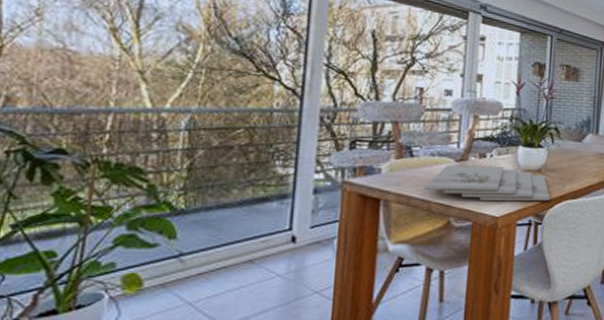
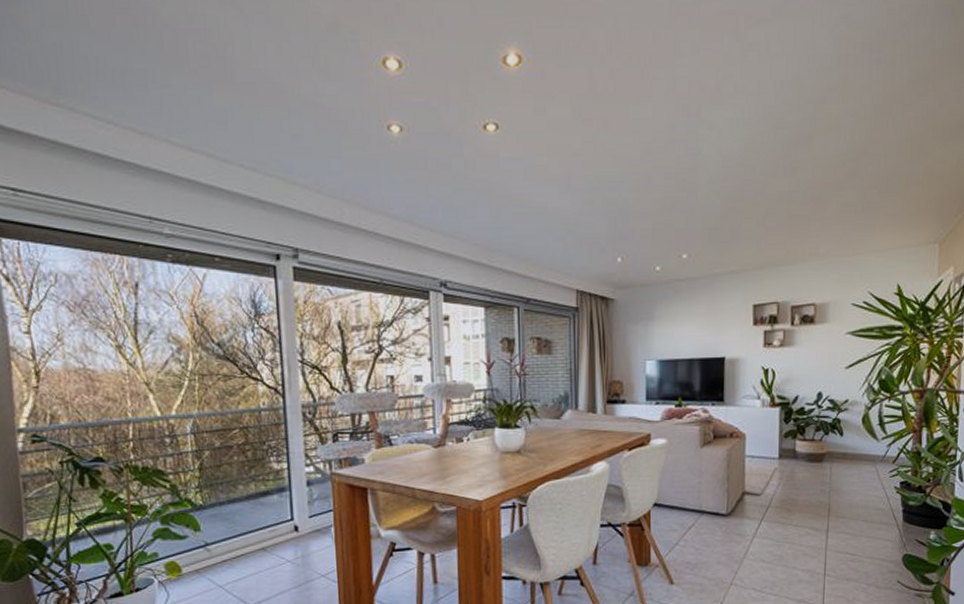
placemat: present [423,165,551,202] -> none [406,450,533,486]

